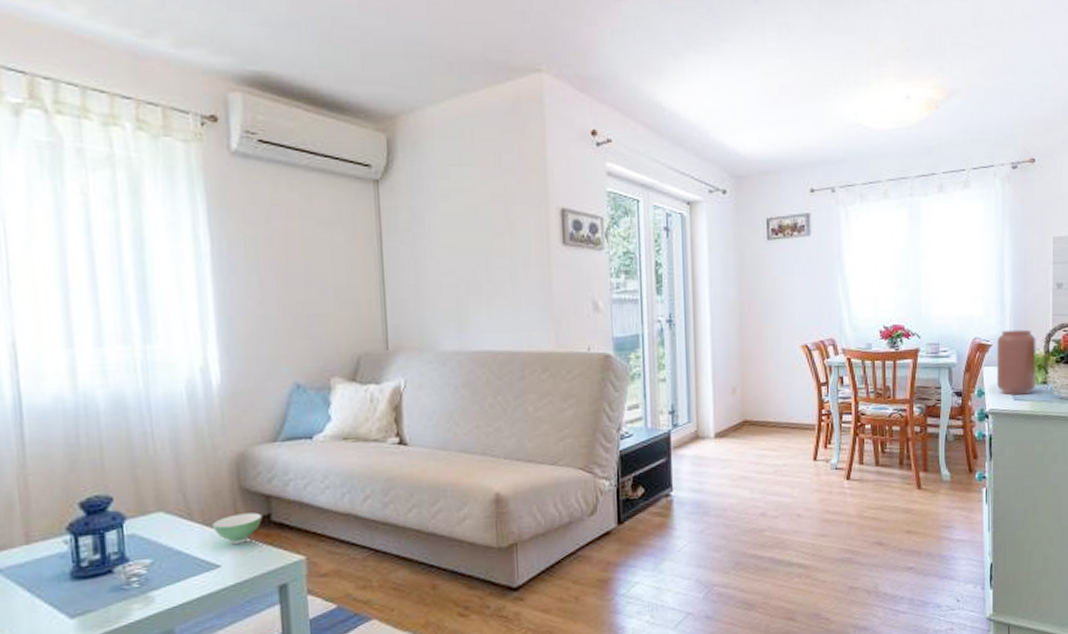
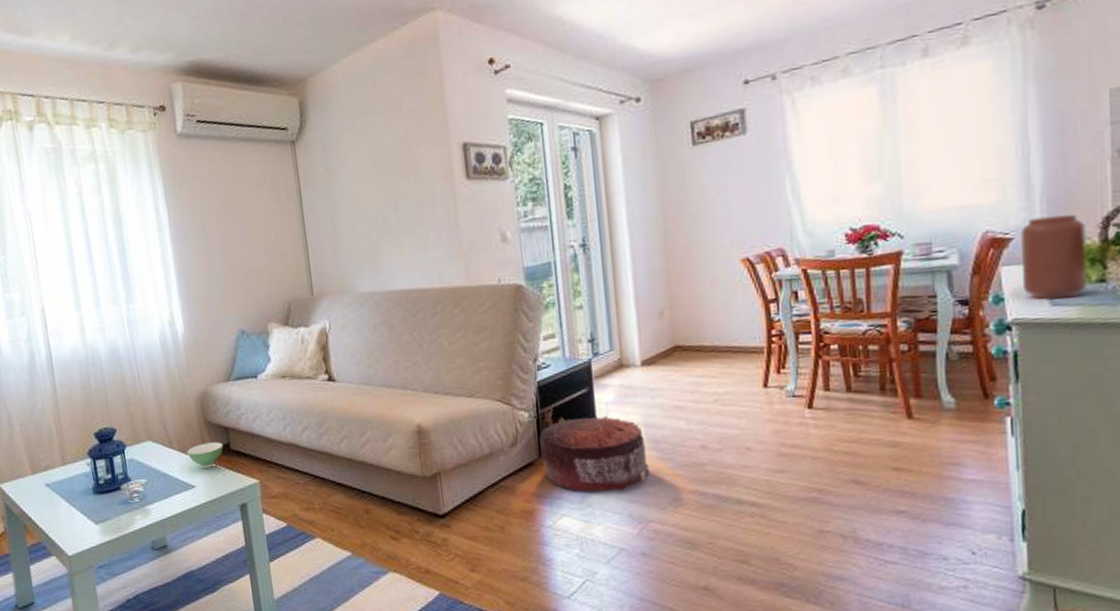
pouf: none [618,484,717,560] -> present [539,415,650,493]

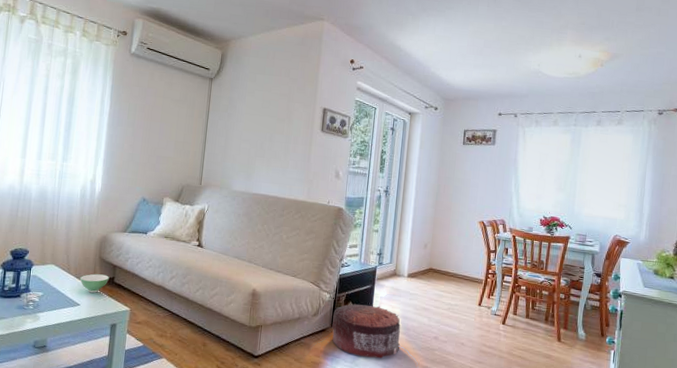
vase: present [1021,214,1088,300] -> none [631,233,667,285]

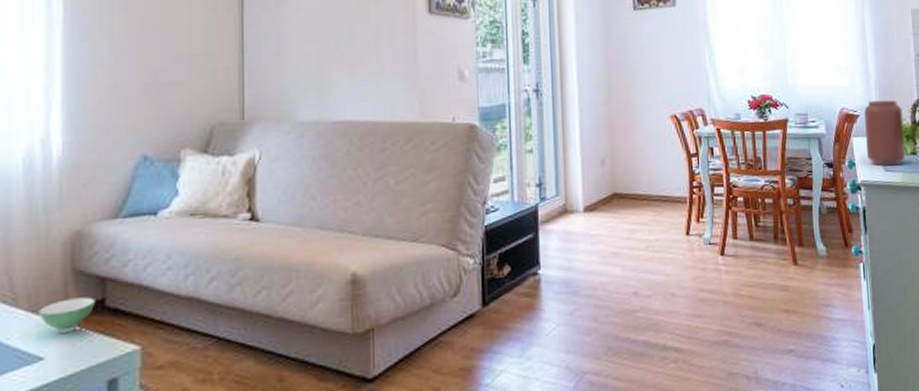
pouf: present [331,303,401,359] -> none [482,262,588,345]
vase: none [631,233,667,285] -> present [864,100,906,166]

